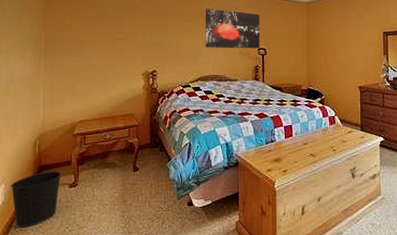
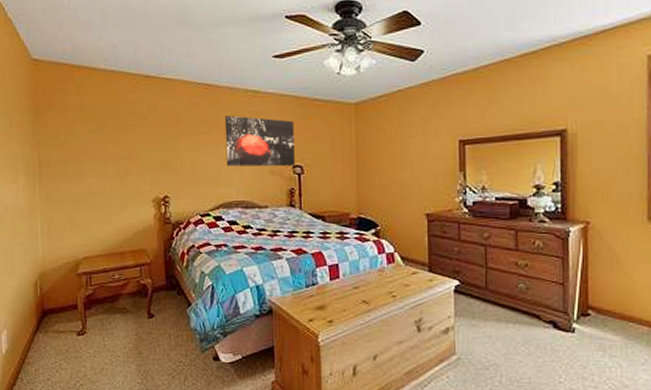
wastebasket: present [11,171,61,228] -> none [13,316,67,380]

